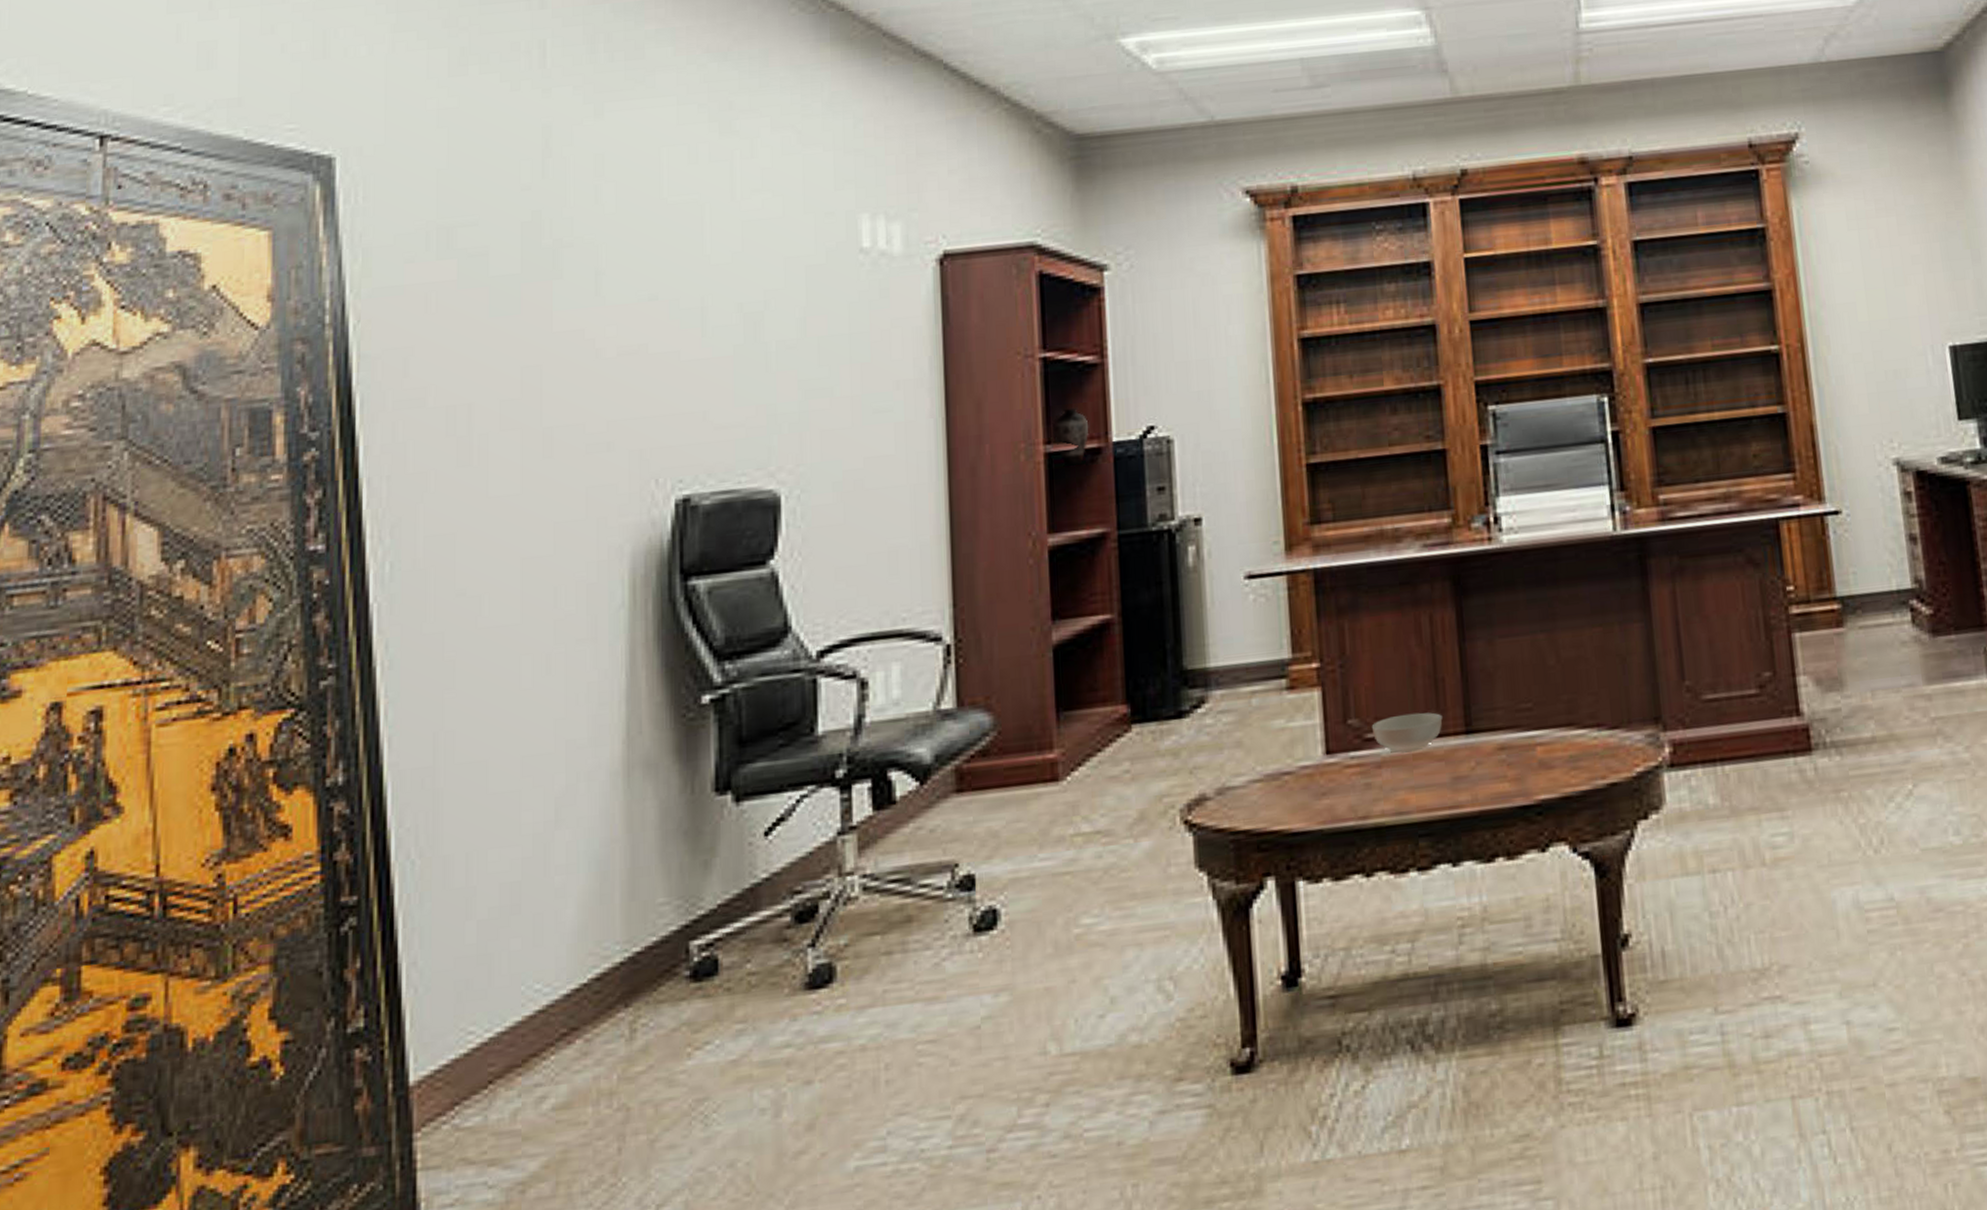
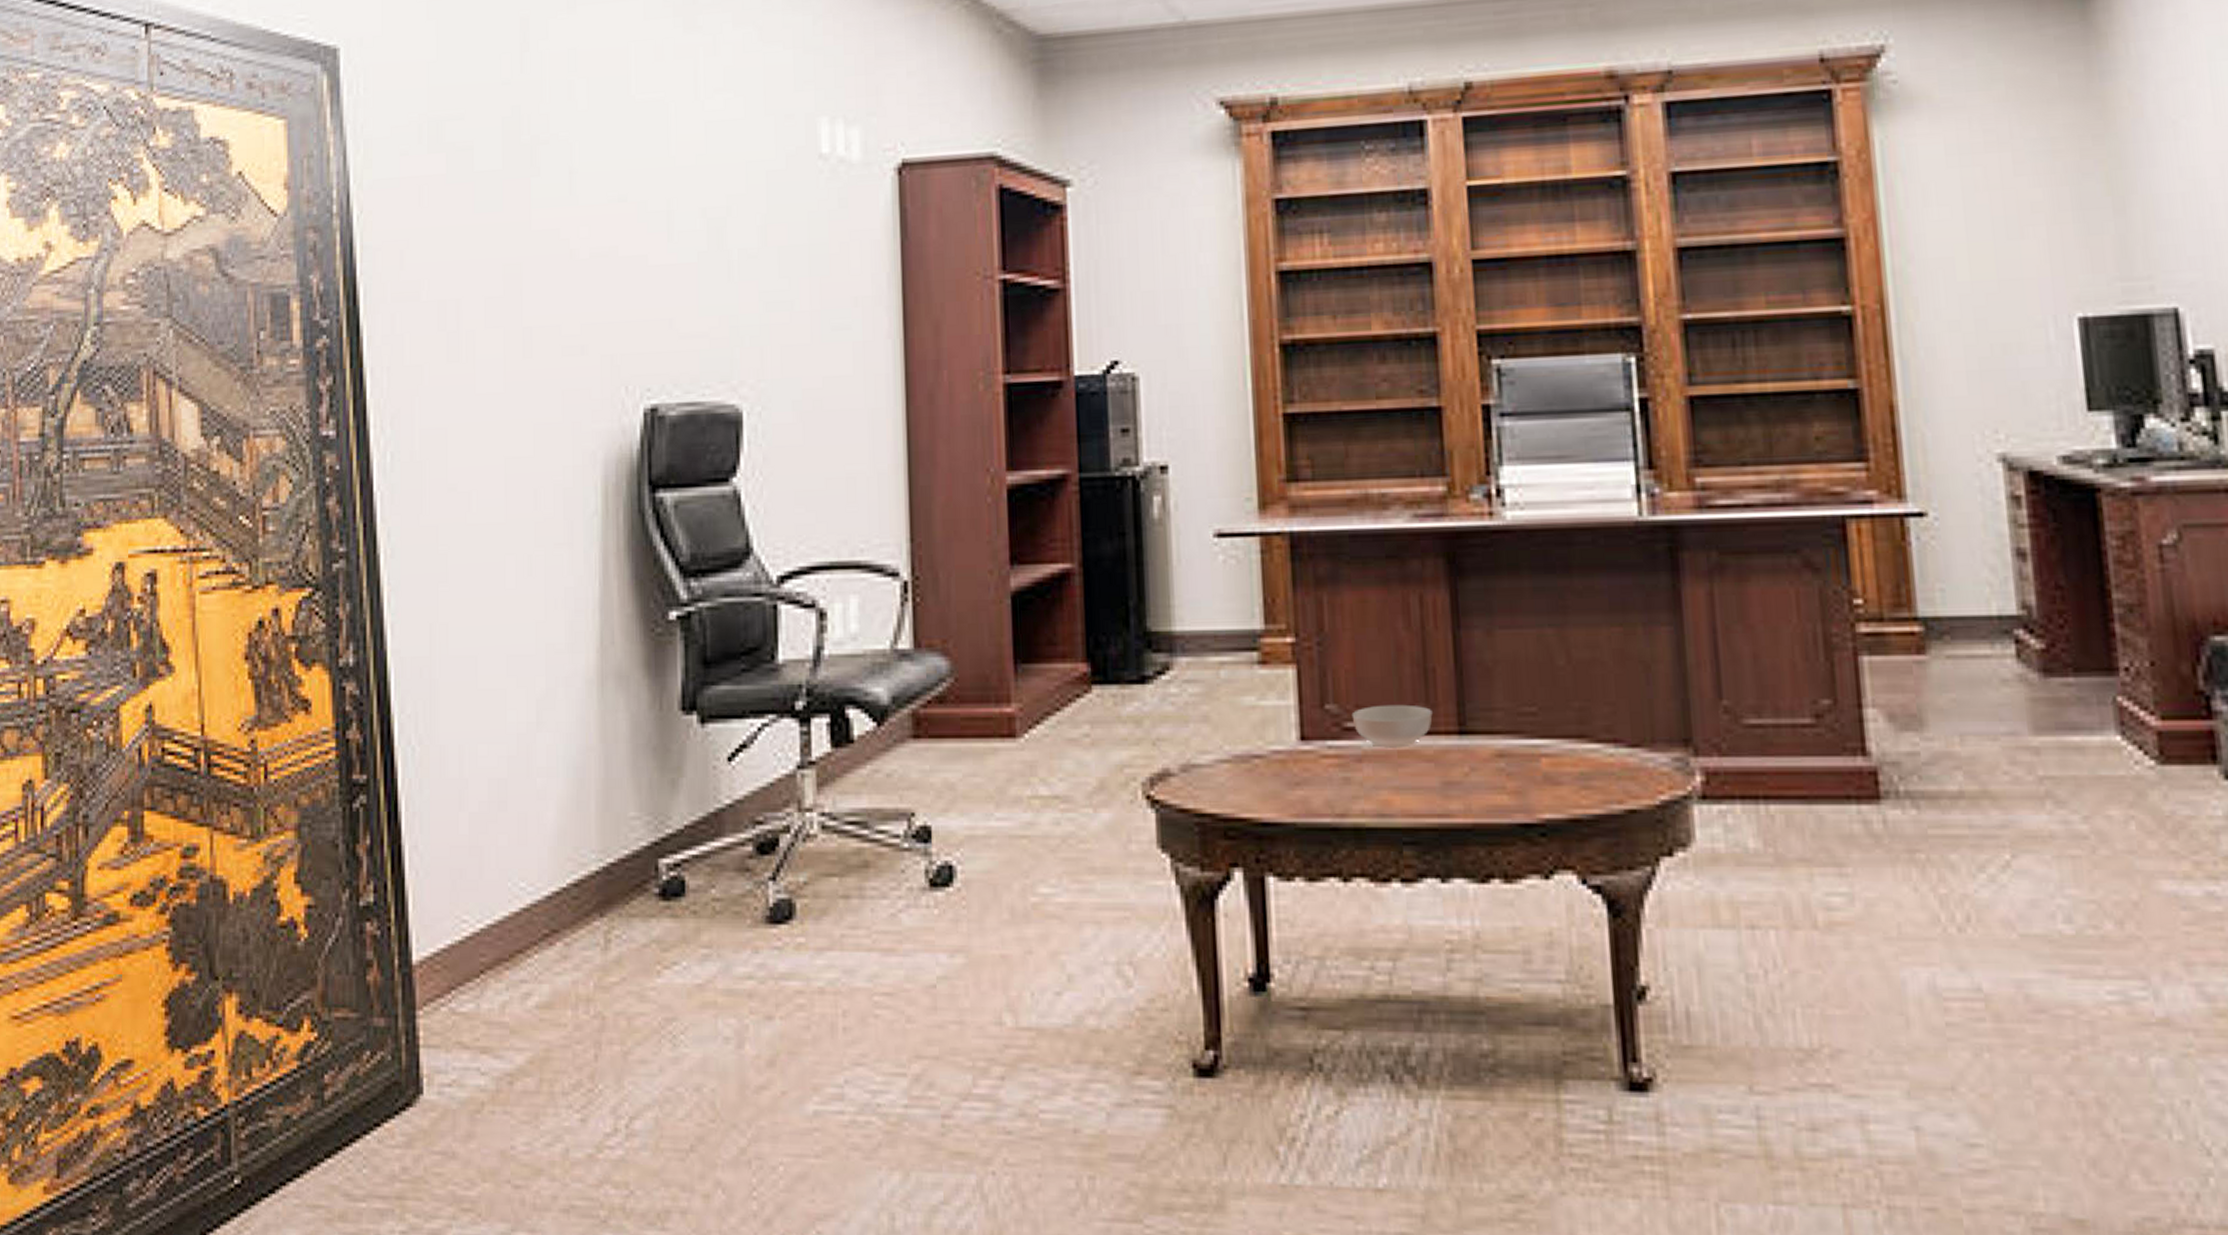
decorative vase: present [1054,407,1089,467] -> none [1013,335,1050,401]

